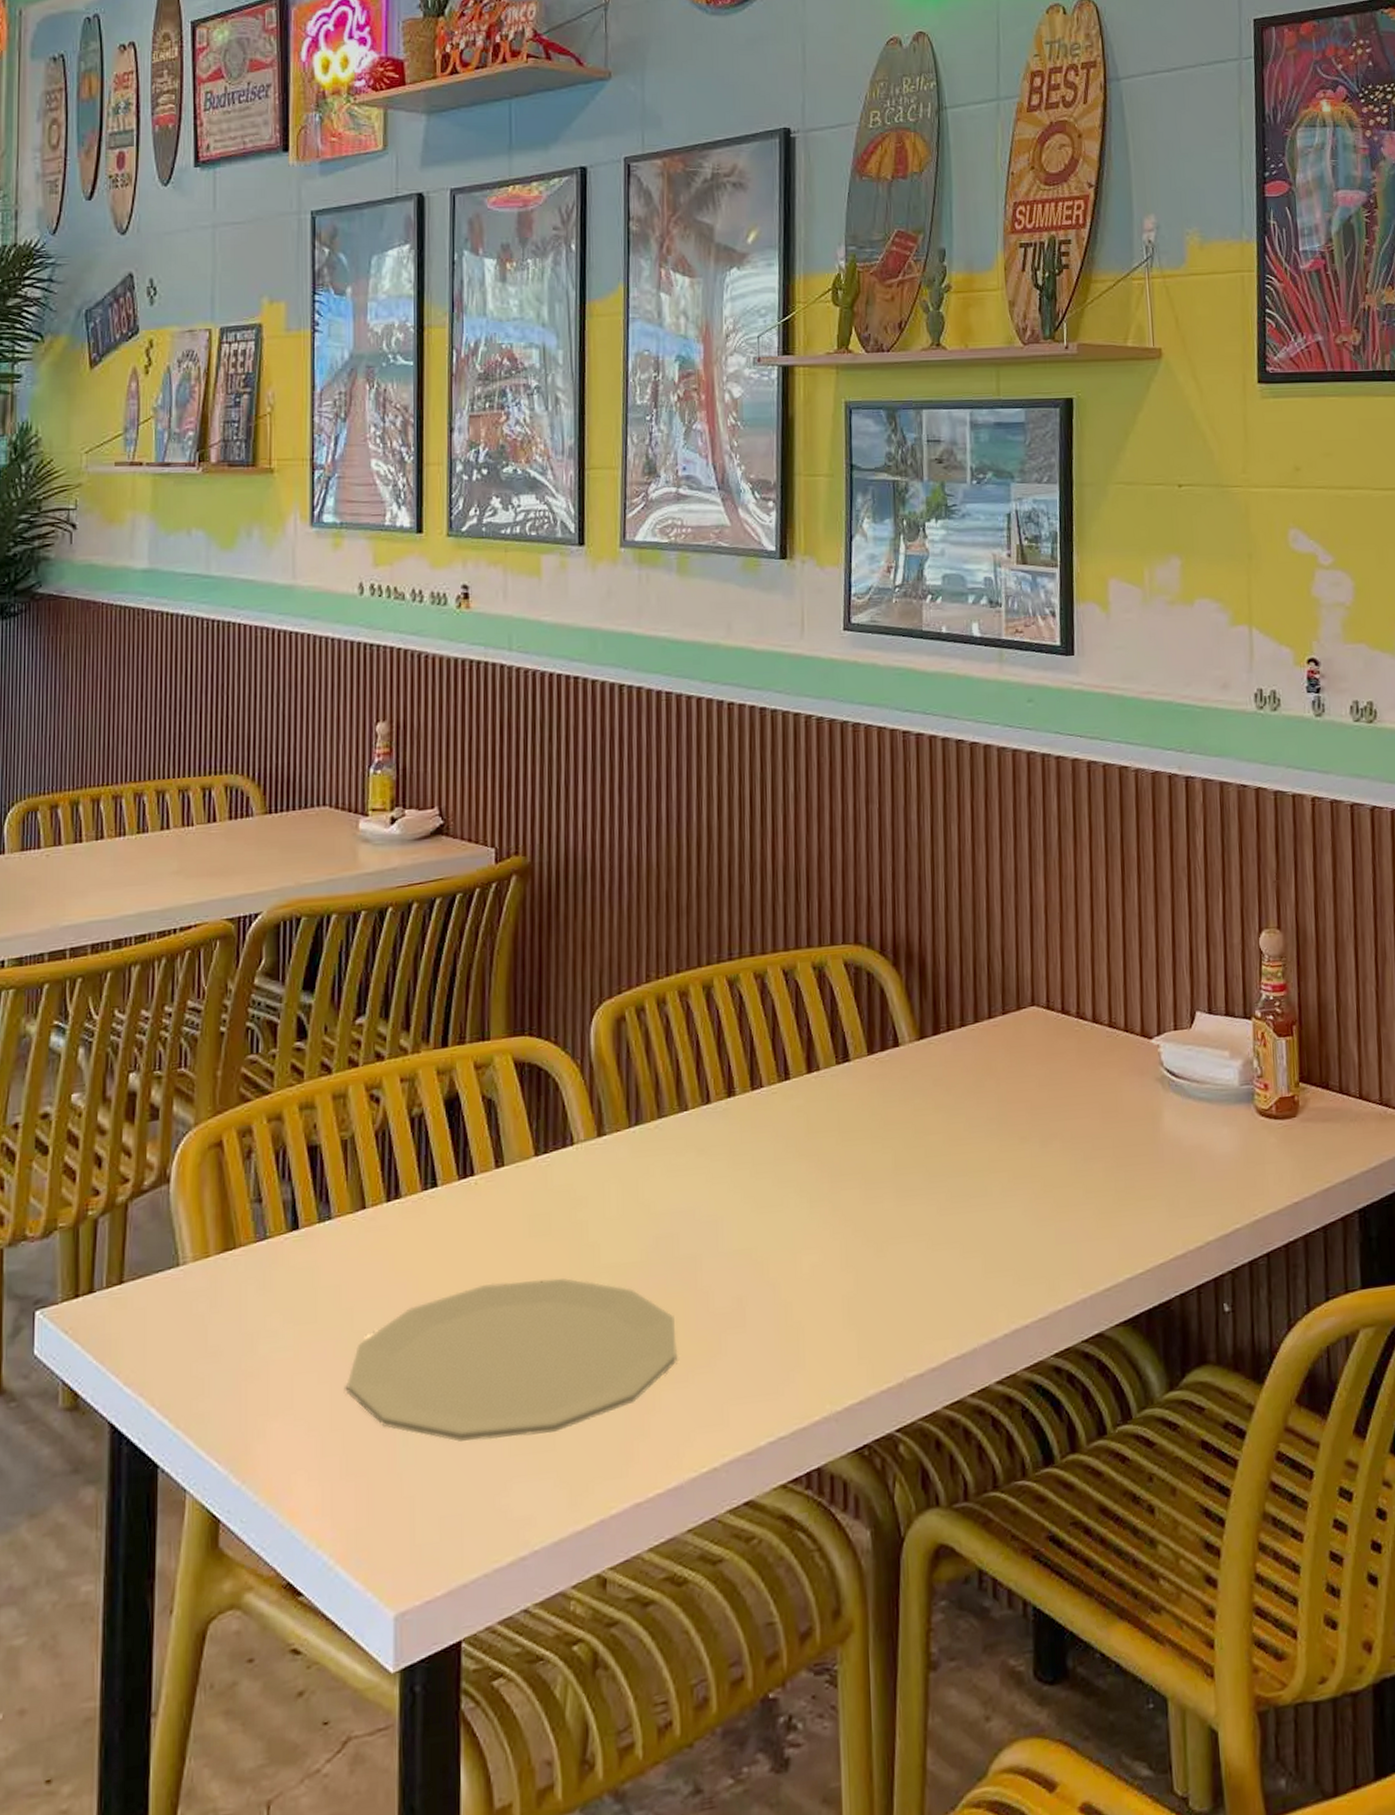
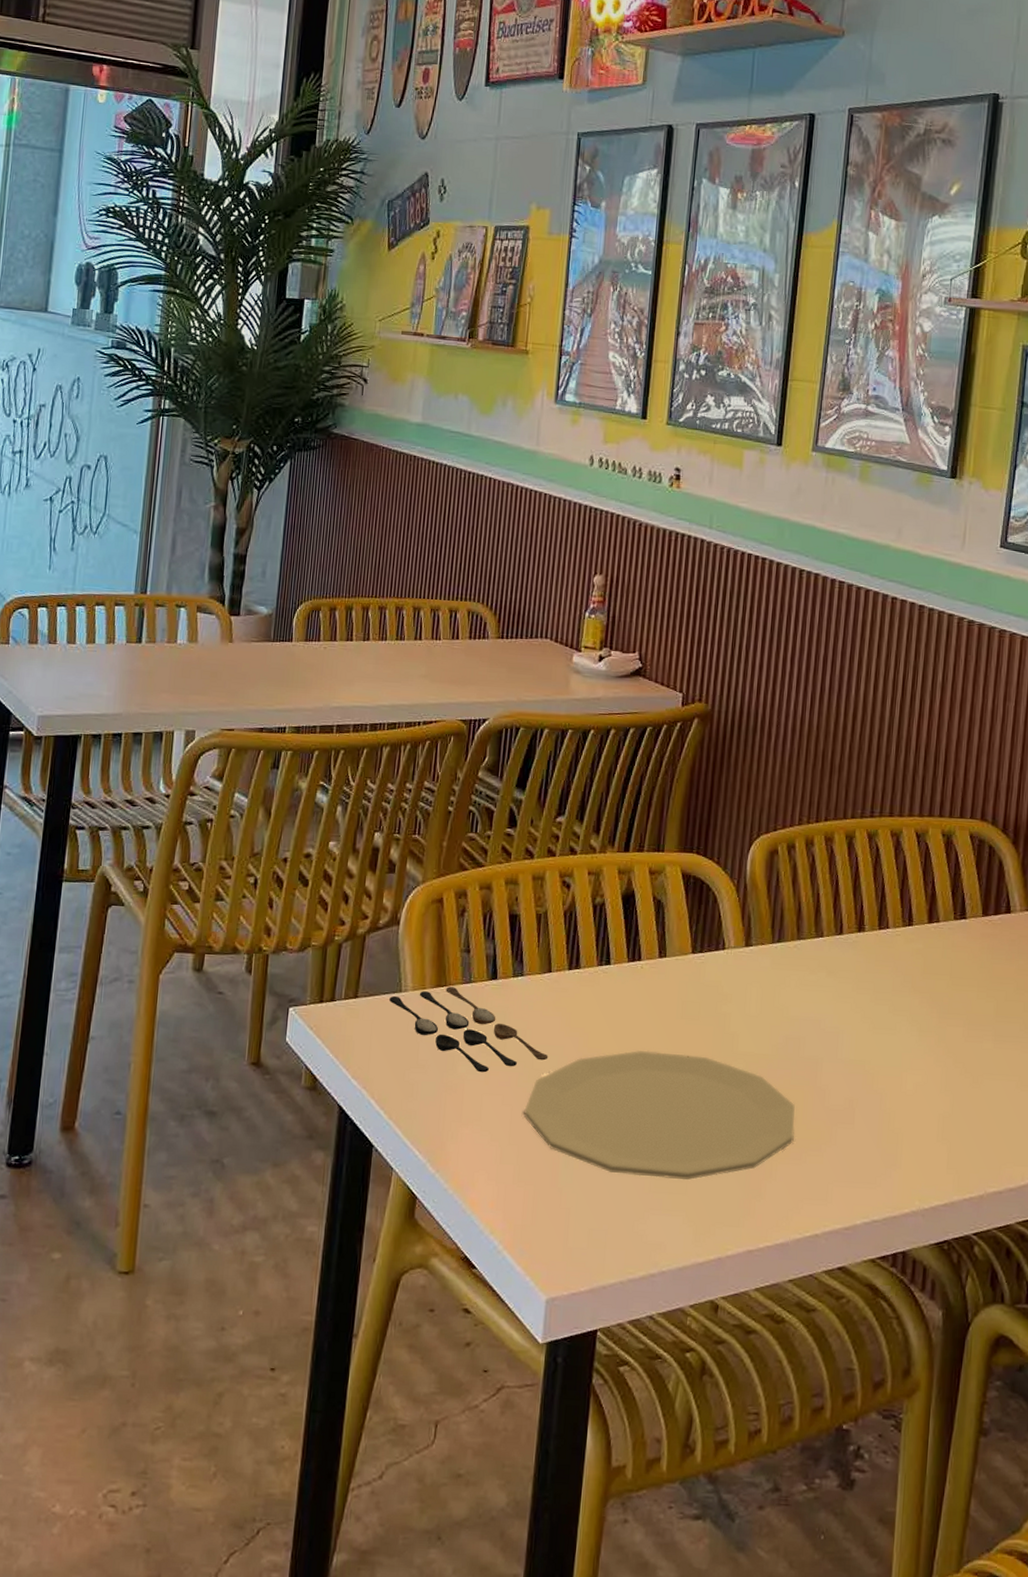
spoon: none [165,1248,371,1349] -> present [389,987,549,1073]

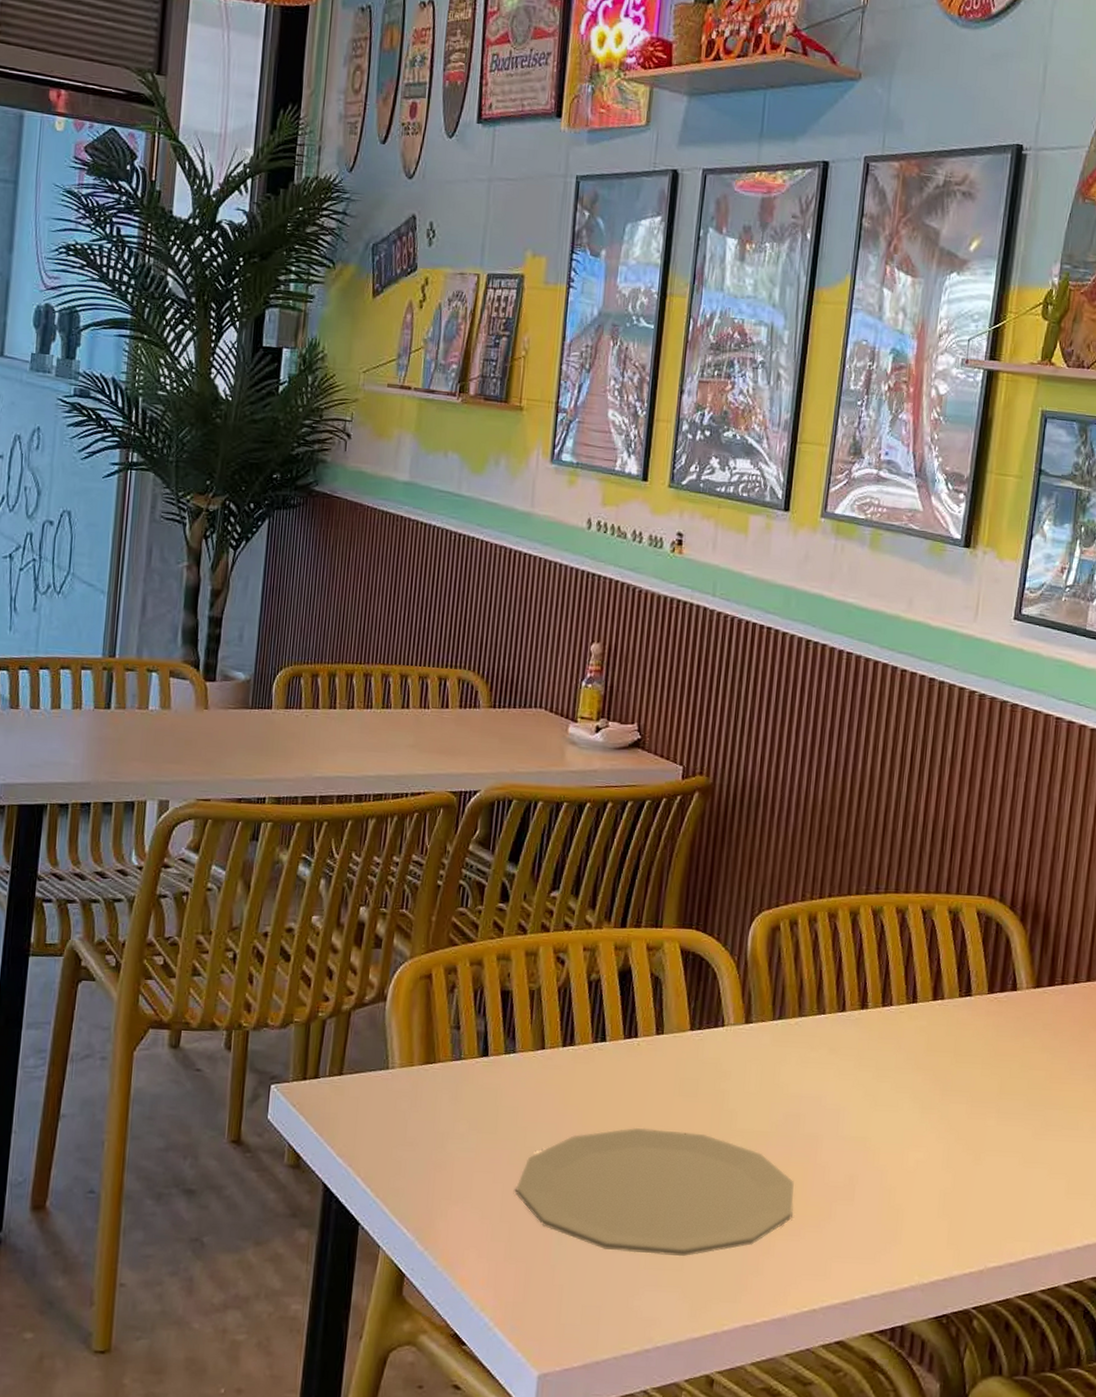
spoon: present [389,987,549,1073] -> none [376,1064,541,1151]

